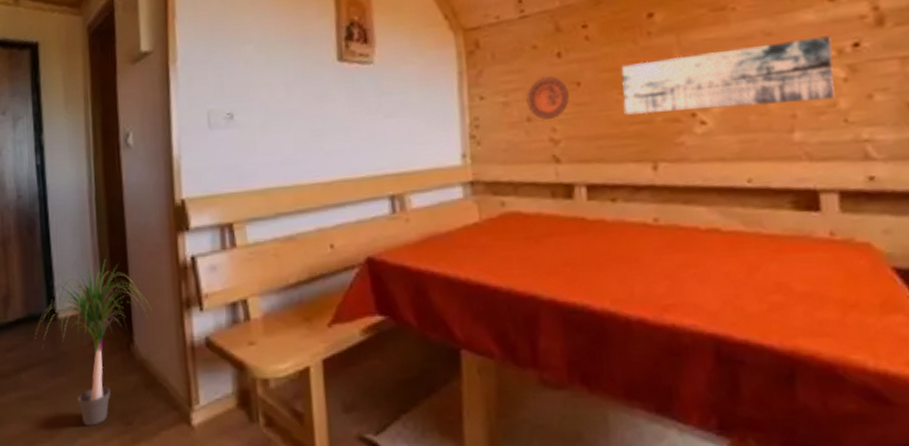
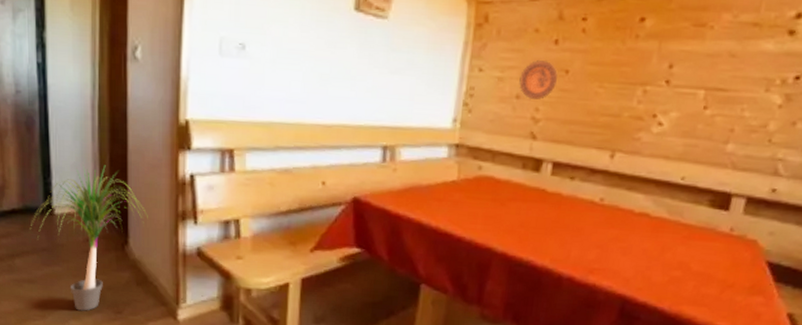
wall art: present [621,36,835,115] -> none [599,61,781,121]

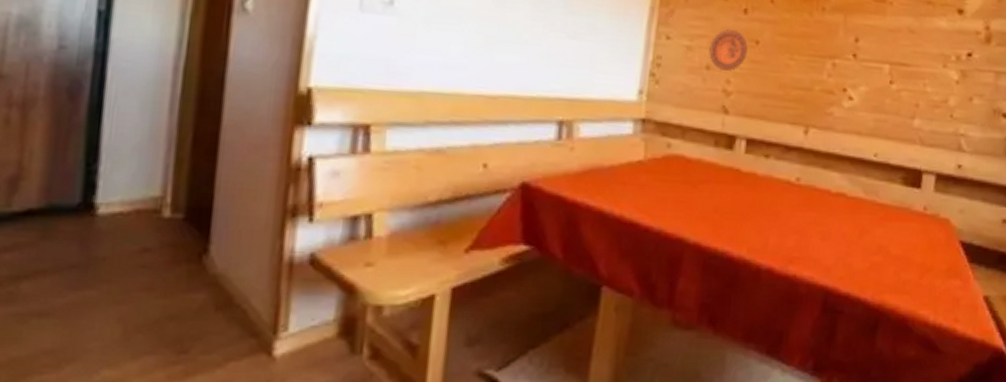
potted plant: present [31,165,148,311] -> none [55,145,243,354]

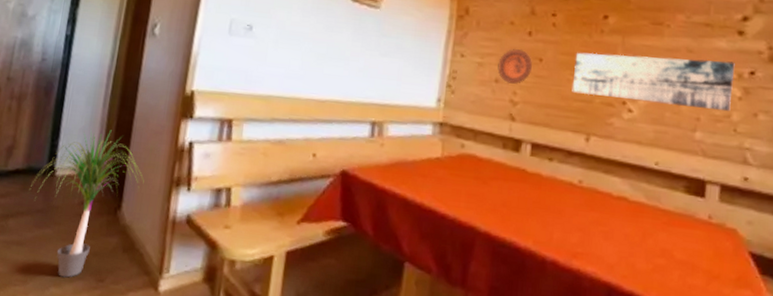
potted plant: none [55,145,243,354] -> present [31,130,144,278]
wall art: none [790,33,954,97] -> present [572,52,735,112]

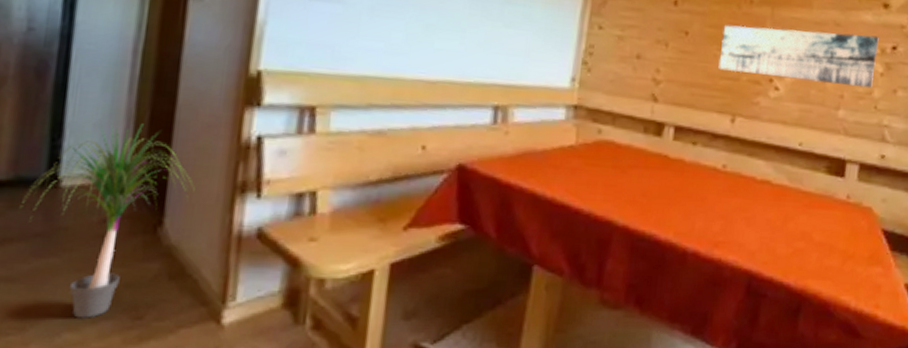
decorative plate: present [497,48,532,84] -> none [639,19,677,61]

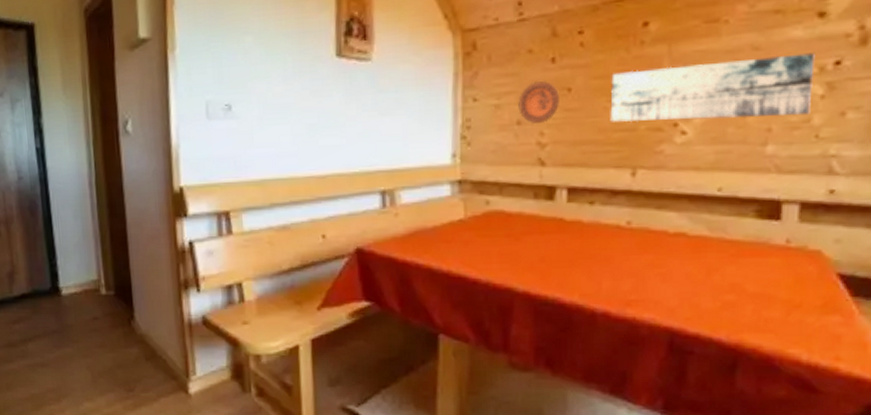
potted plant: present [22,123,195,319] -> none [40,241,151,392]
decorative plate: none [639,19,677,61] -> present [518,80,559,125]

